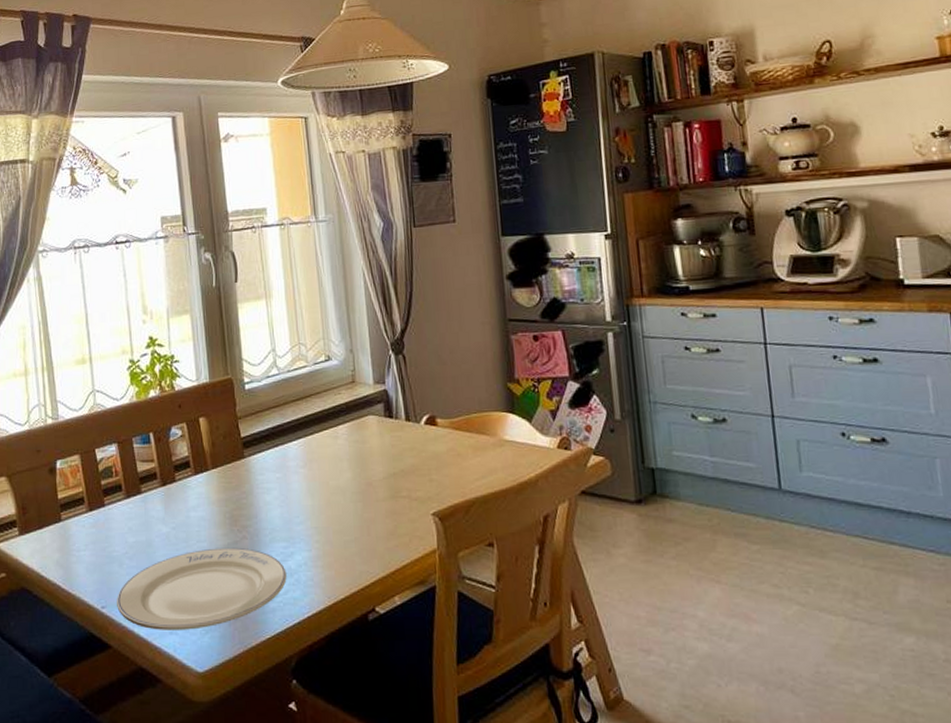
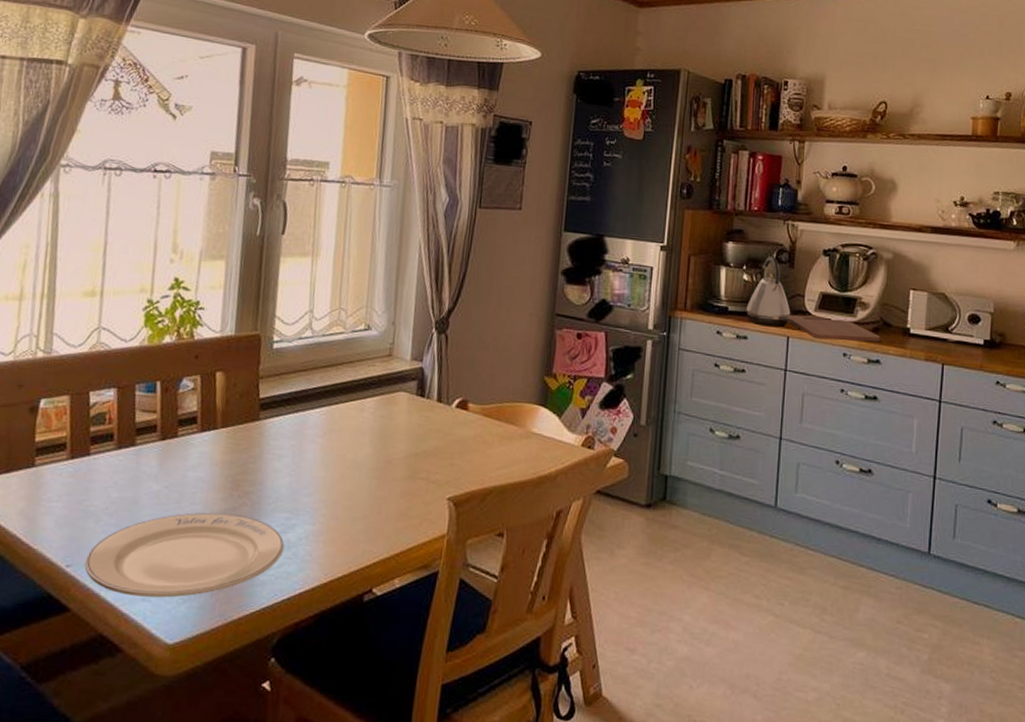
kettle: none [709,227,761,301] -> present [746,256,791,328]
cutting board: none [757,279,871,306] -> present [787,315,881,343]

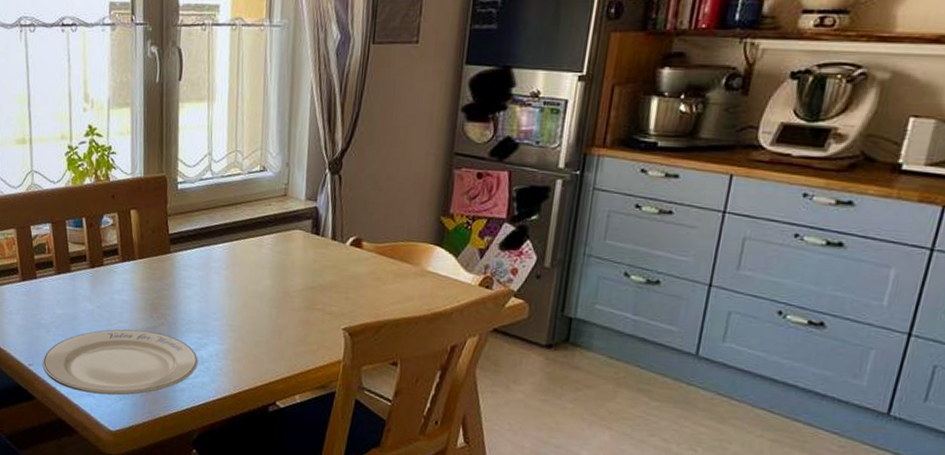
kettle: present [746,256,791,328] -> none [679,83,738,165]
cutting board: present [787,315,881,343] -> none [732,149,859,181]

